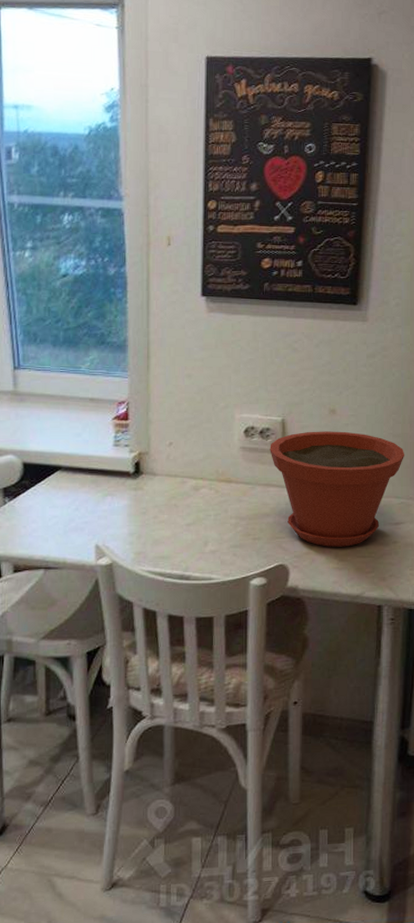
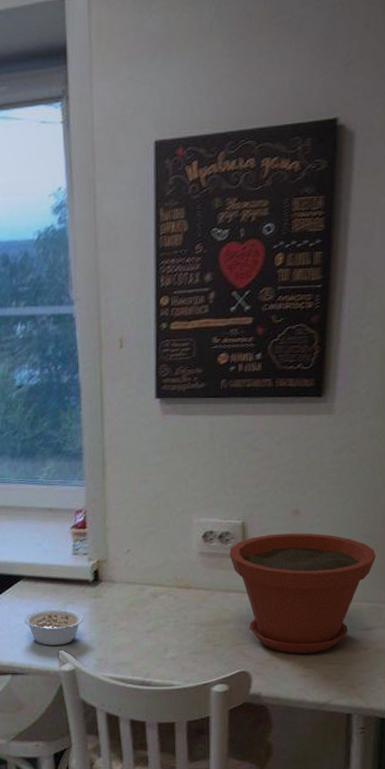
legume: none [60,500,123,538] -> present [24,608,84,645]

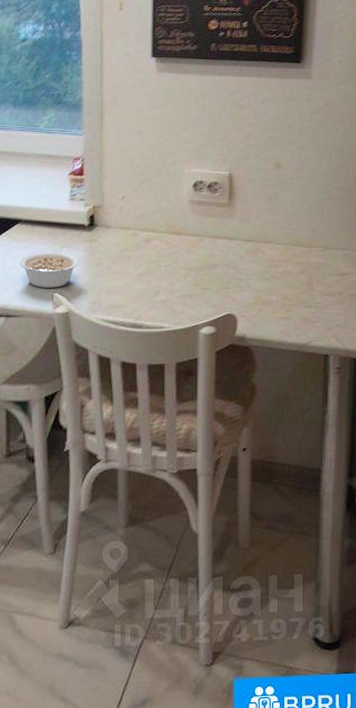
plant pot: present [229,533,377,654] -> none [218,185,350,297]

